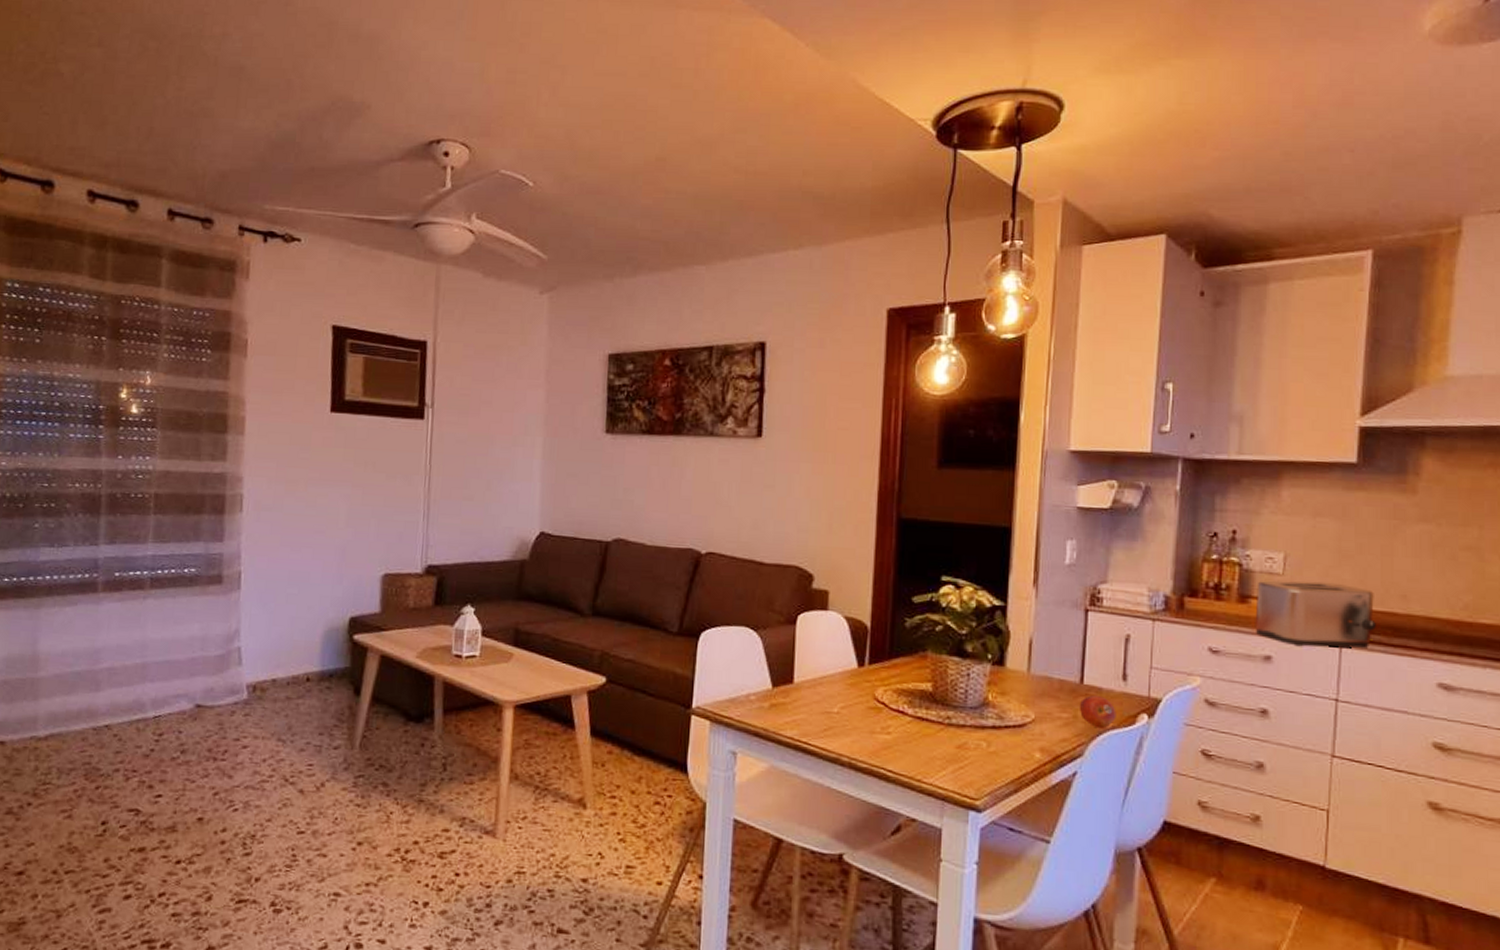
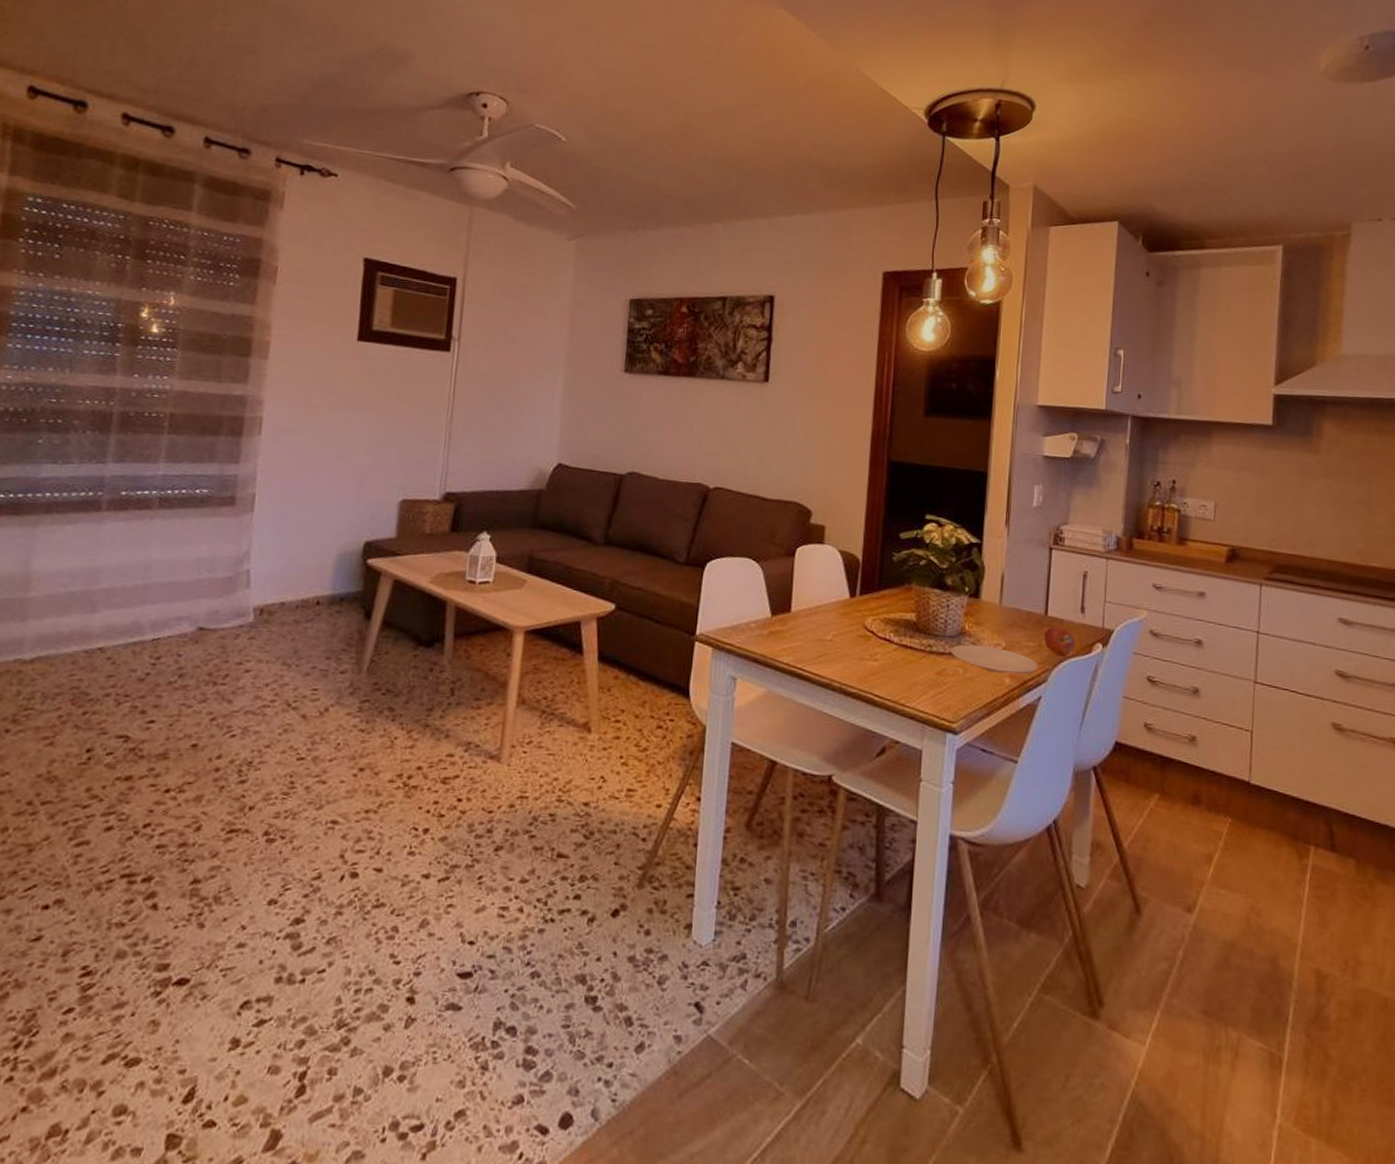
plate: none [972,716,1073,749] -> present [950,644,1038,675]
toaster: present [1255,580,1376,650] -> none [1191,525,1289,588]

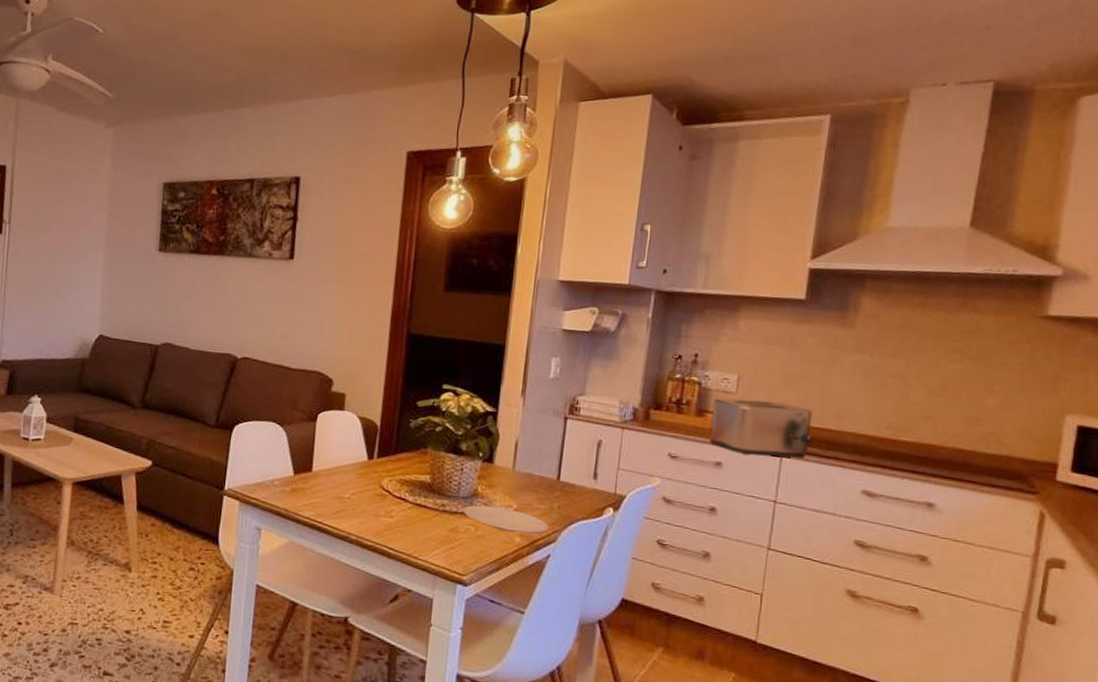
fruit: present [1044,626,1076,657] -> none [556,491,587,519]
toaster: none [1191,525,1289,588] -> present [709,397,813,460]

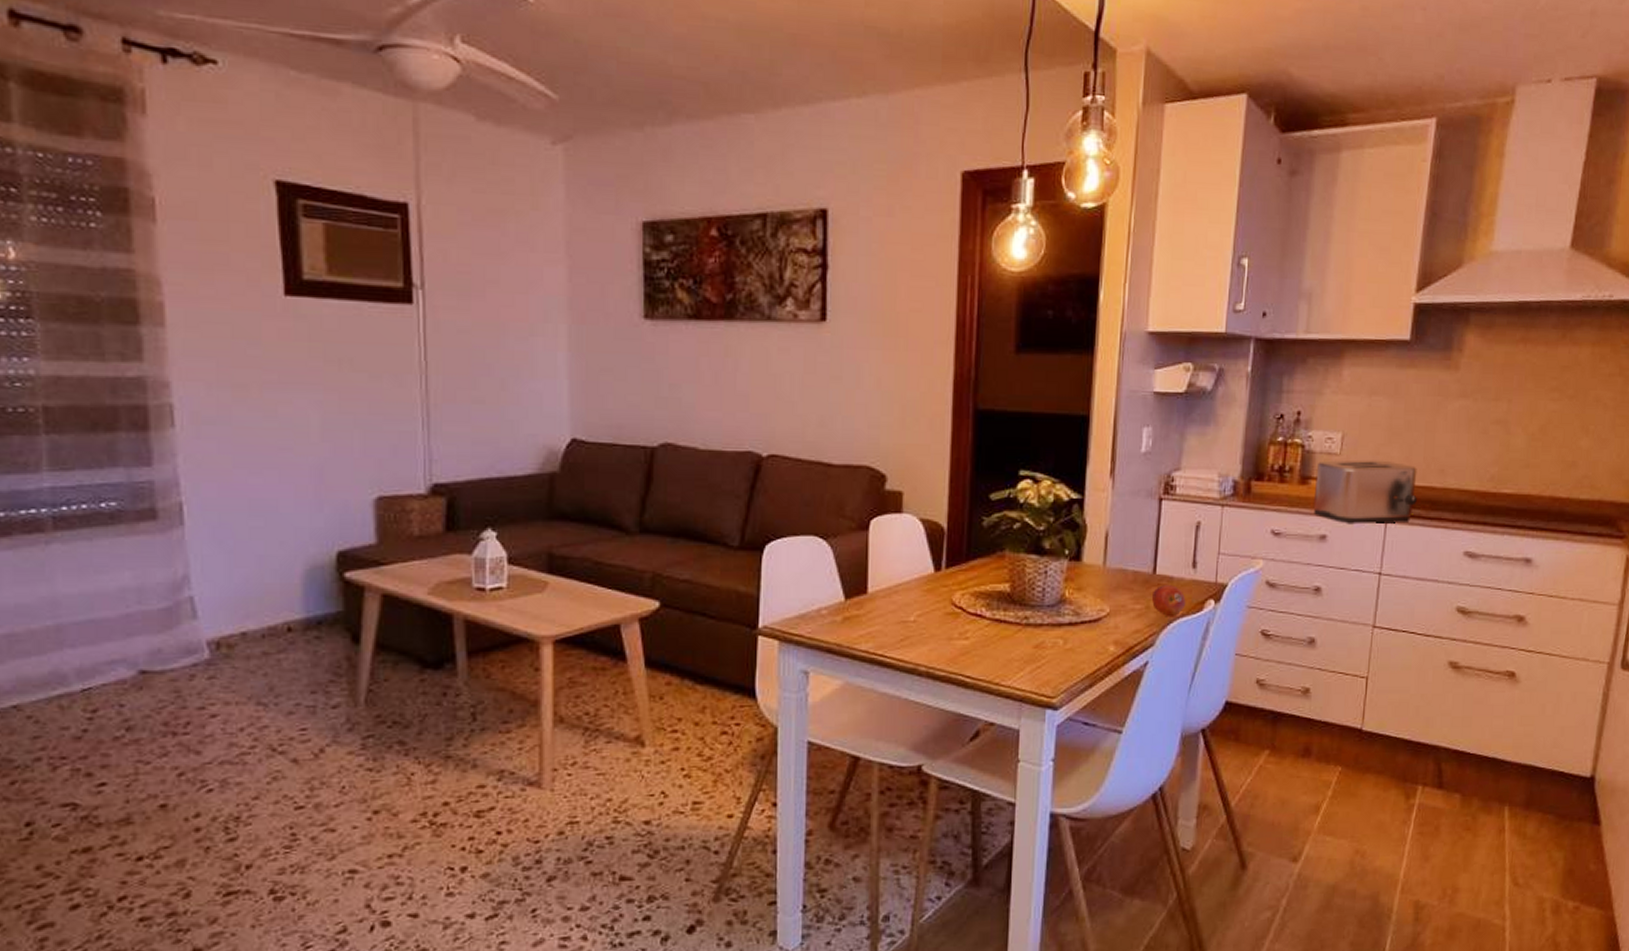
plate: present [463,505,549,534] -> none [1049,613,1145,641]
fruit: none [556,491,587,519] -> present [1152,585,1186,617]

